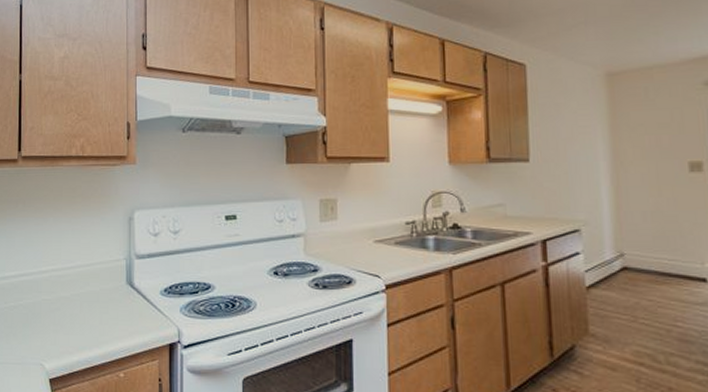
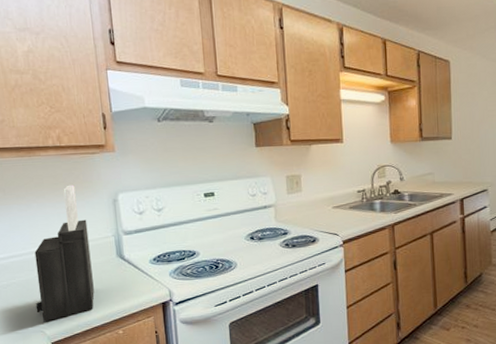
knife block: none [38,198,100,354] -> present [34,184,95,322]

